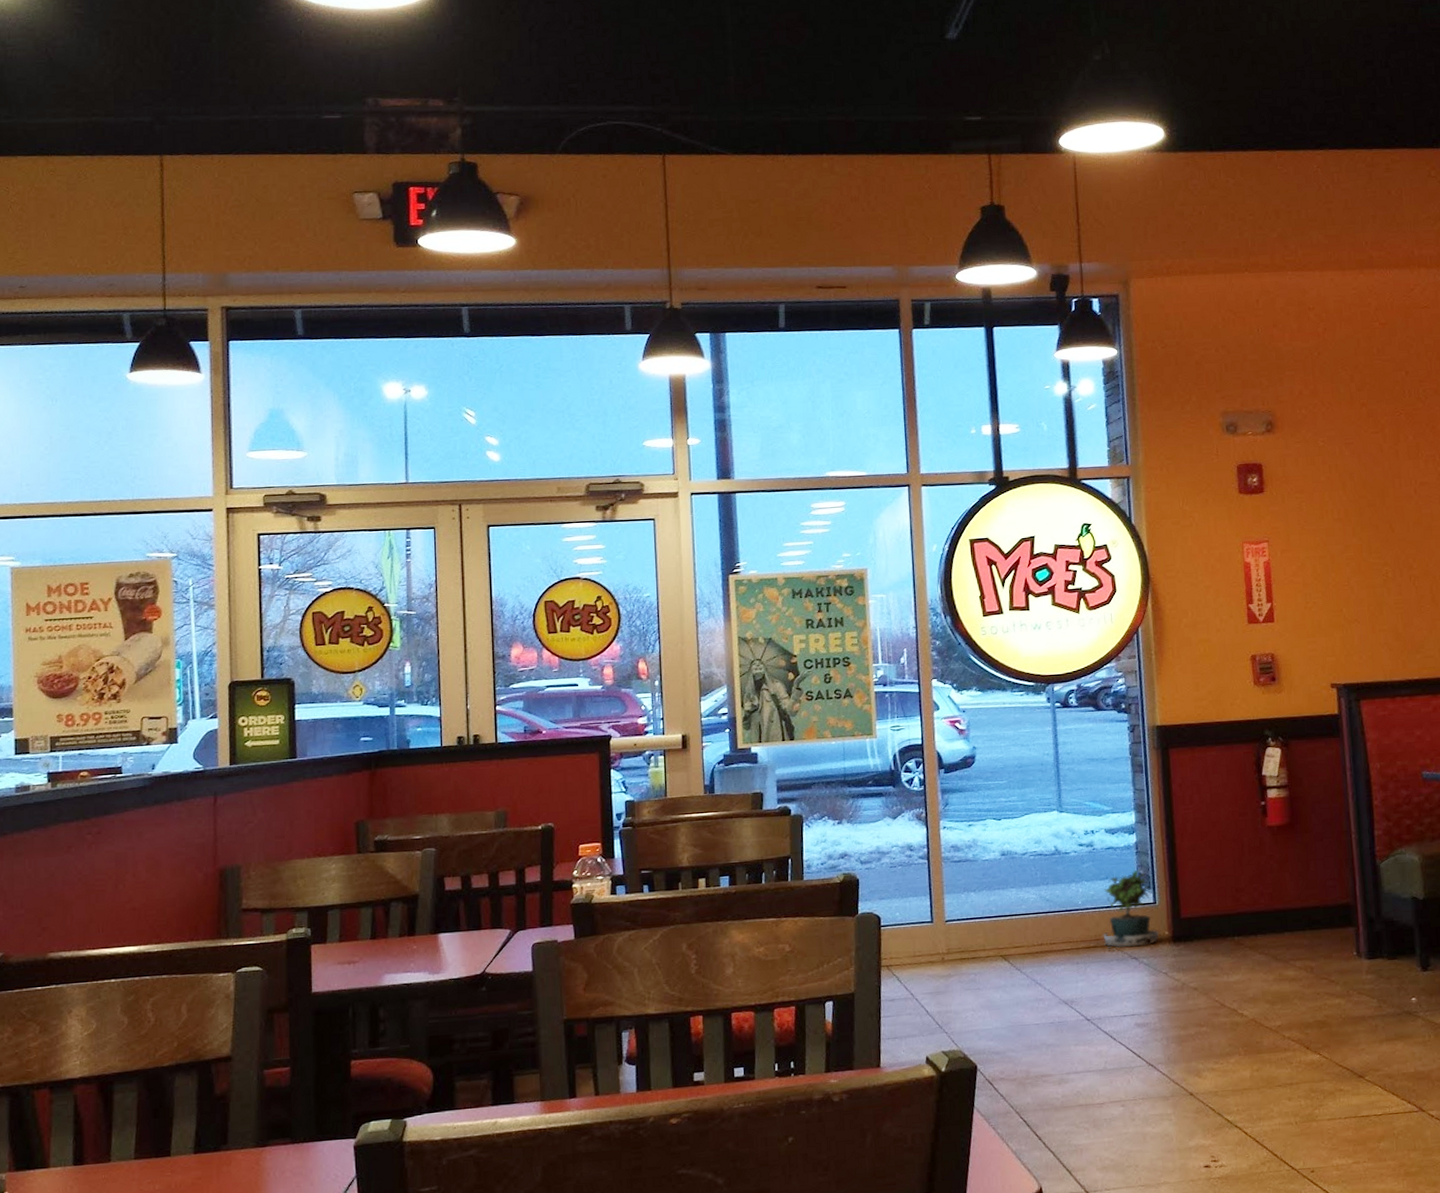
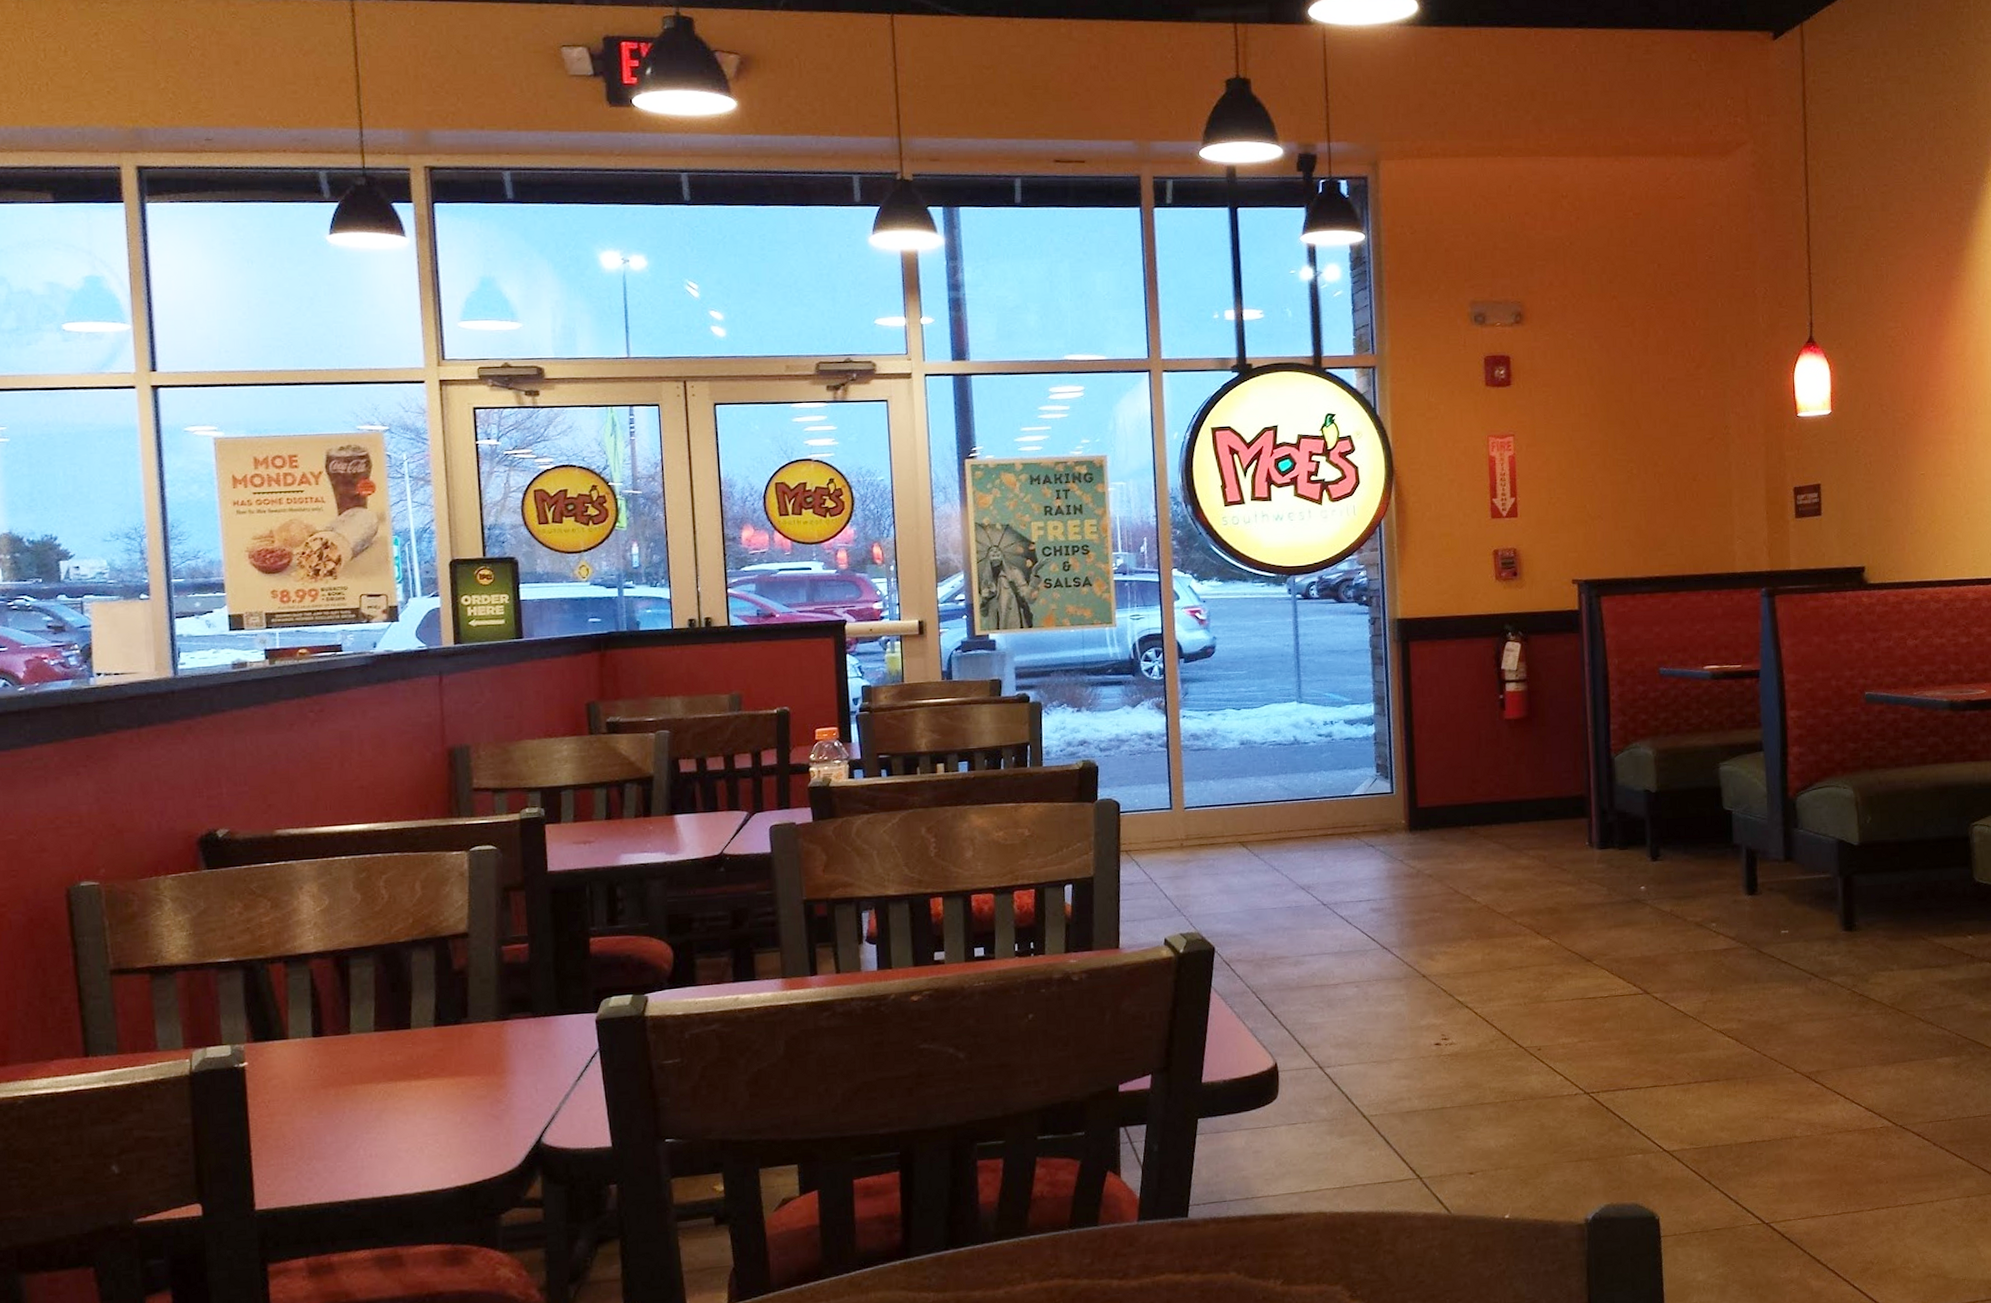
potted plant: present [1103,869,1160,950] -> none [1340,760,1396,838]

